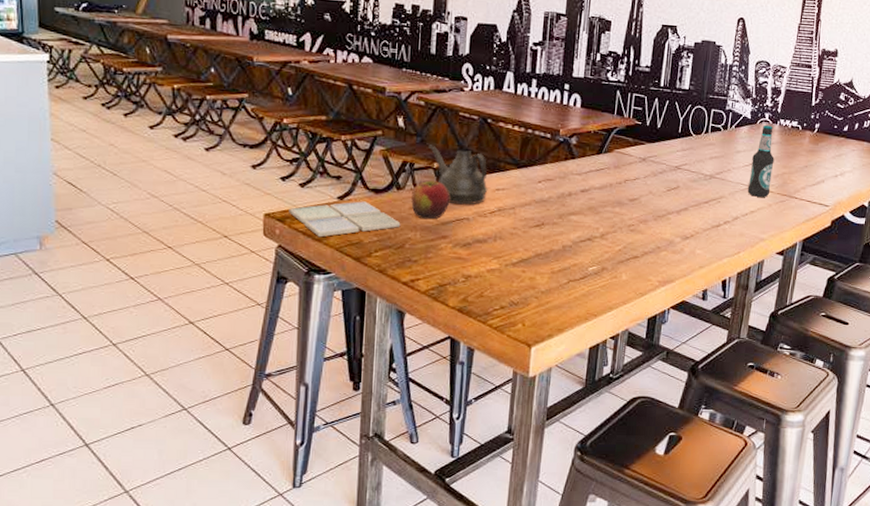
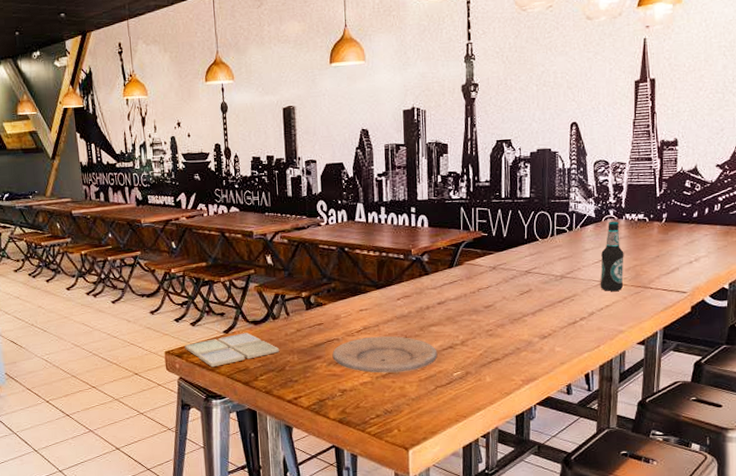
apple: present [411,180,449,220] -> none [286,308,319,343]
teapot: present [429,144,488,205] -> none [296,277,353,327]
plate: none [459,219,575,262] -> present [332,336,438,373]

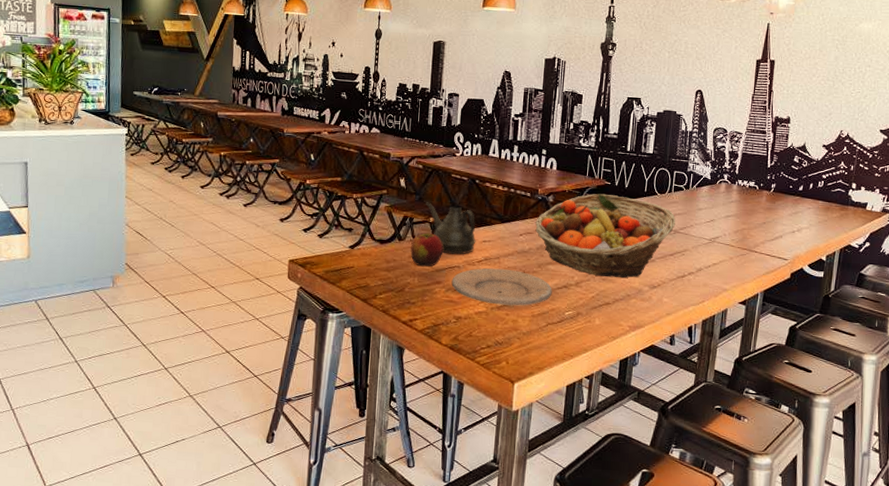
drink coaster: present [184,332,280,368] -> none [309,250,402,281]
apple: none [286,308,319,343] -> present [410,233,443,267]
teapot: none [296,277,353,327] -> present [426,202,476,255]
fruit basket: none [412,246,561,333] -> present [535,193,676,278]
bottle: present [600,221,624,292] -> none [709,184,734,252]

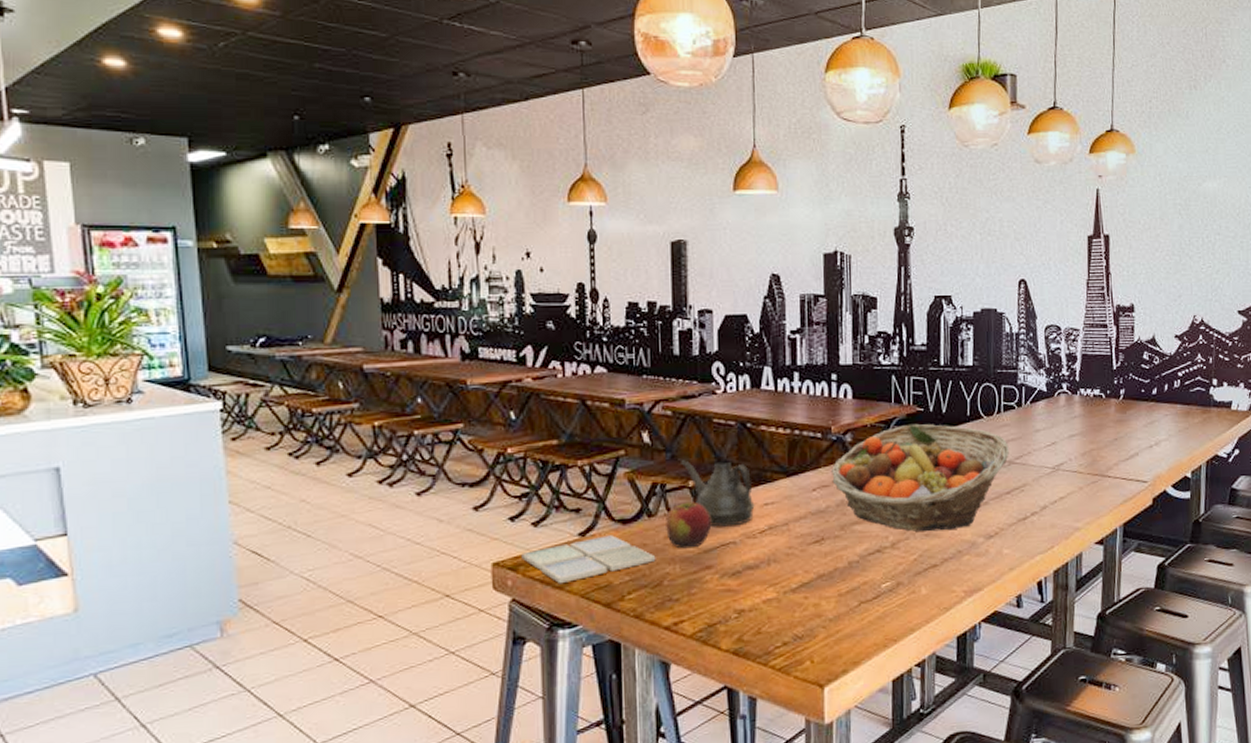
drink coaster: none [309,250,402,281] -> present [521,535,656,584]
plate: present [451,268,553,306] -> none [727,537,862,587]

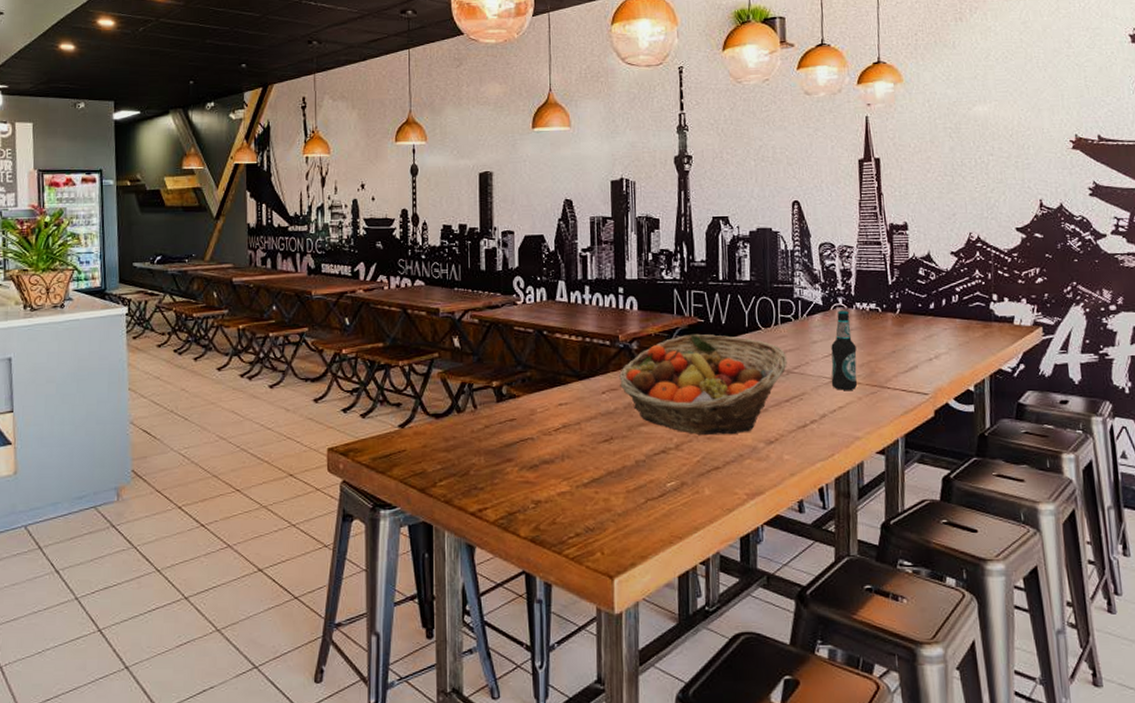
drink coaster: present [521,535,656,584] -> none [351,428,464,470]
apple: present [666,501,711,549] -> none [473,400,511,442]
teapot: present [681,460,755,527] -> none [486,363,550,424]
bottle: none [1053,396,1079,481] -> present [831,310,857,391]

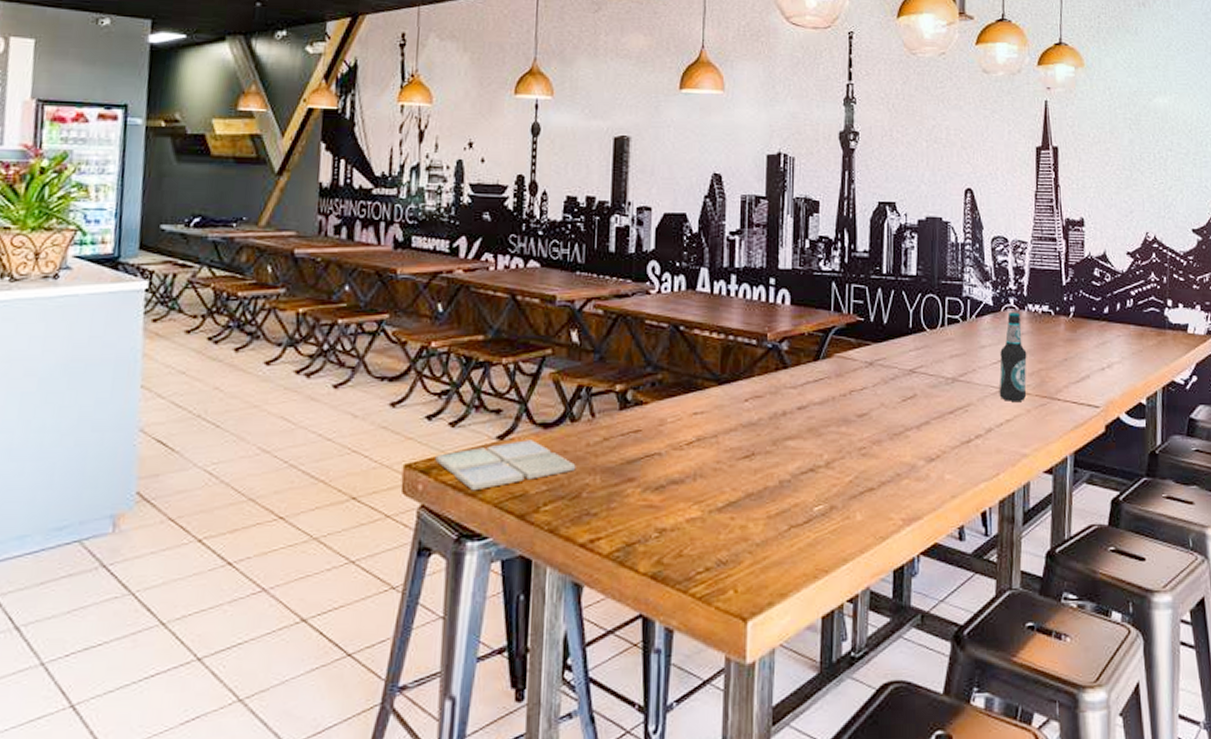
drink coaster: none [351,428,464,470] -> present [435,440,576,491]
fruit basket: present [619,333,787,435] -> none [766,334,953,451]

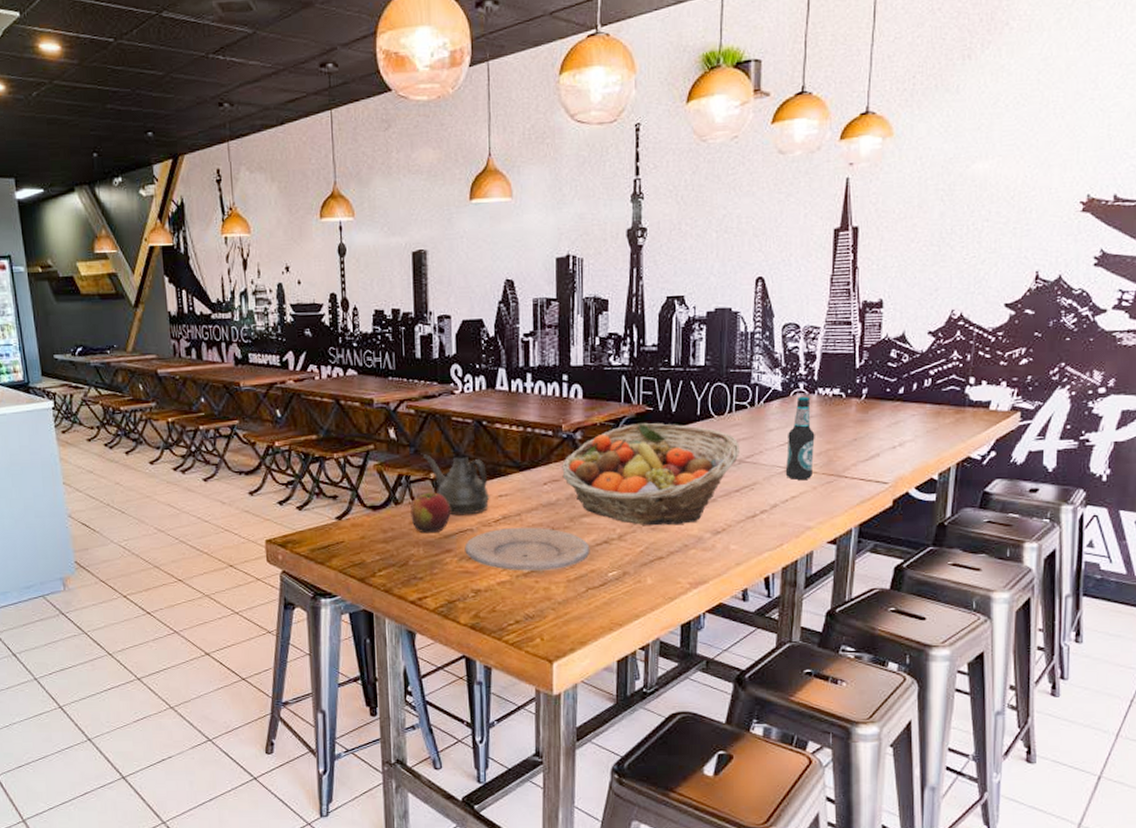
drink coaster: present [435,440,576,491] -> none [289,519,402,560]
apple: none [589,407,636,458] -> present [410,492,450,534]
teapot: none [609,362,683,436] -> present [423,454,490,515]
plate: none [650,451,794,505] -> present [464,527,590,571]
fruit basket: none [766,334,953,451] -> present [562,422,740,526]

